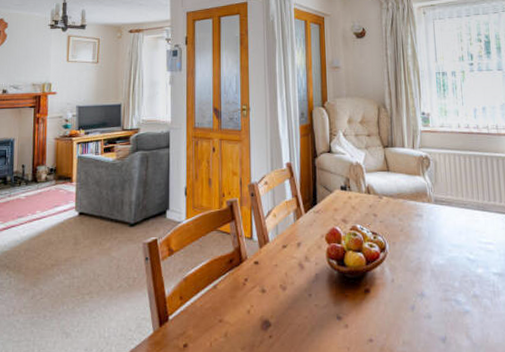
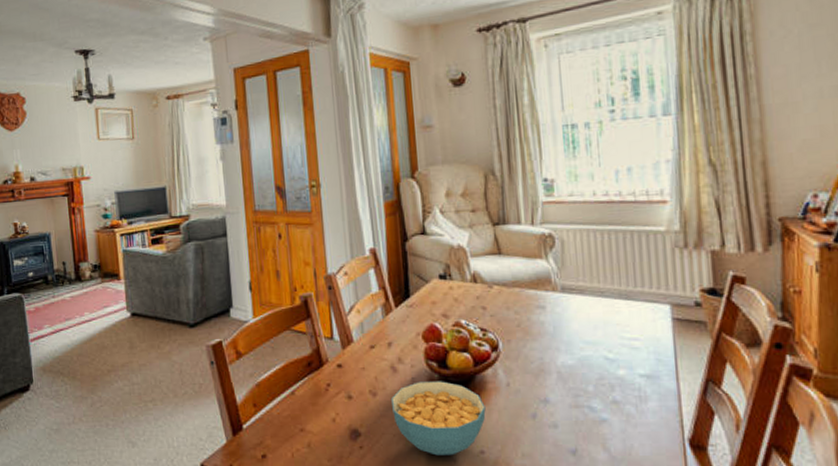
cereal bowl: none [297,277,375,344] -> present [390,381,486,456]

